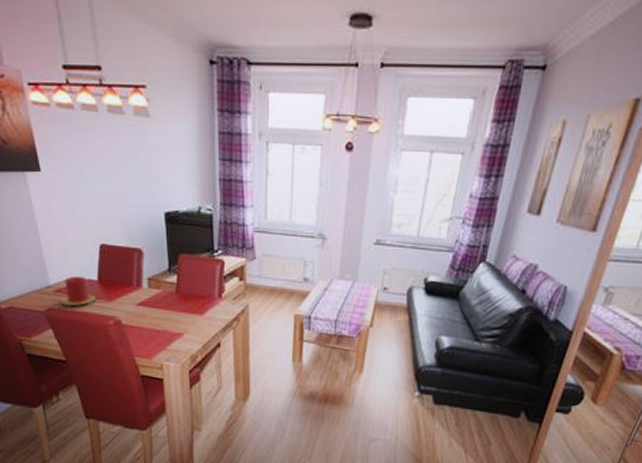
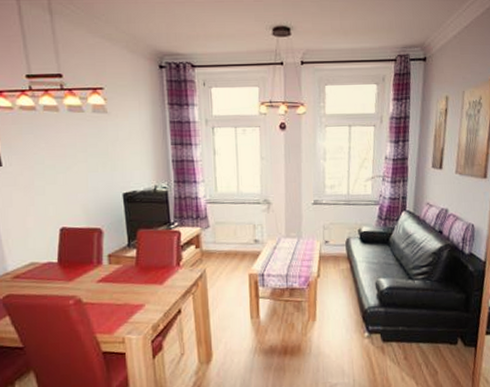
candle: present [61,276,96,307] -> none [19,260,55,291]

